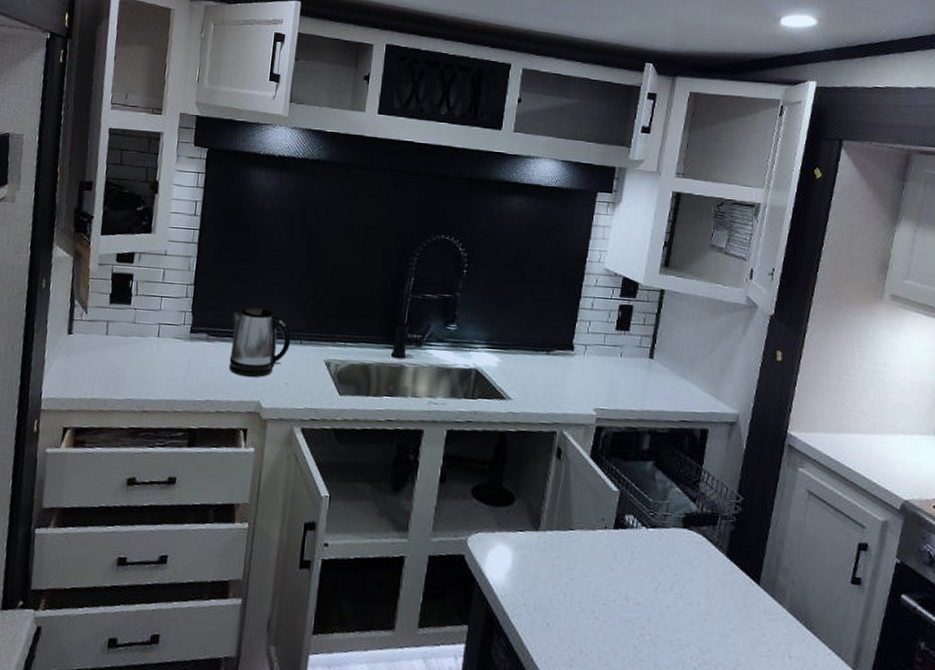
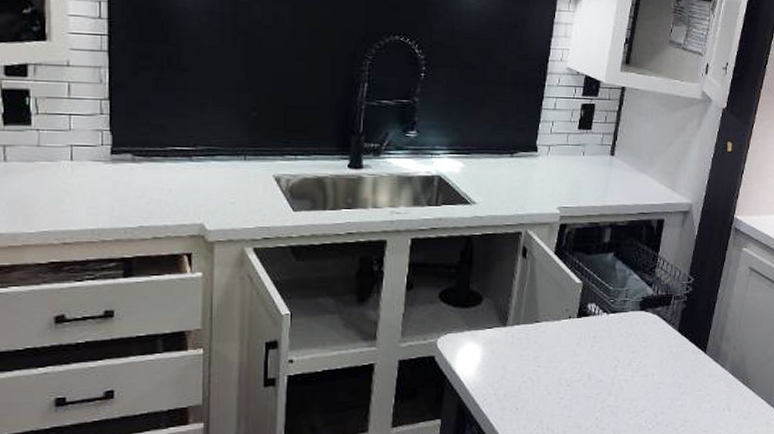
kettle: present [228,307,291,378] -> none [161,122,233,199]

